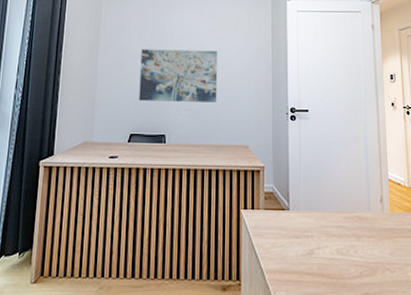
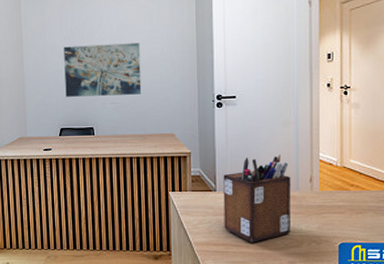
desk organizer: none [296,173,364,270] -> present [223,155,291,242]

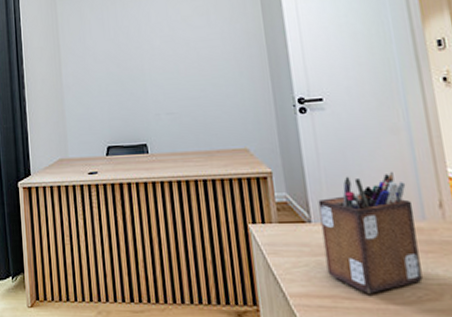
wall art: present [64,43,142,97] -> none [107,40,203,109]

